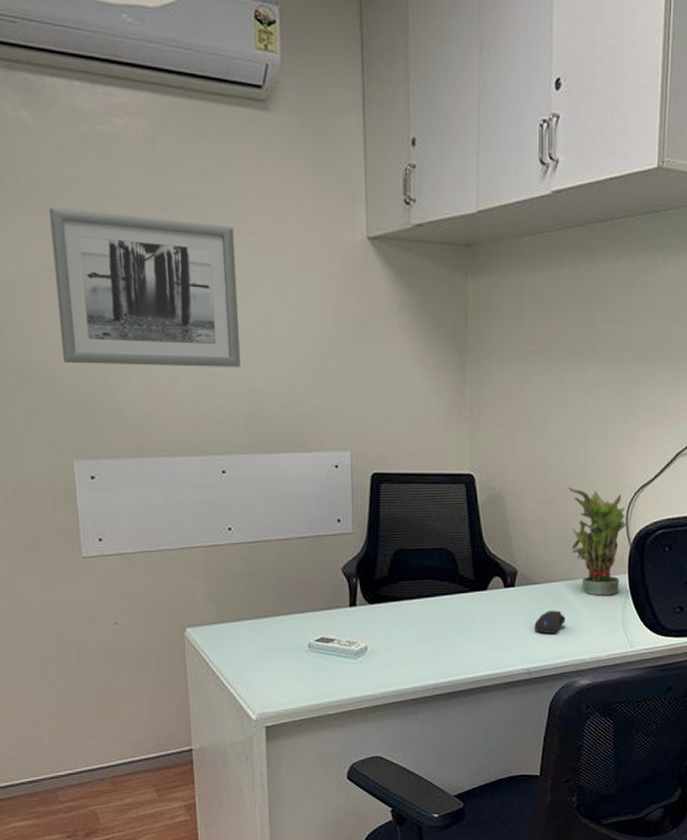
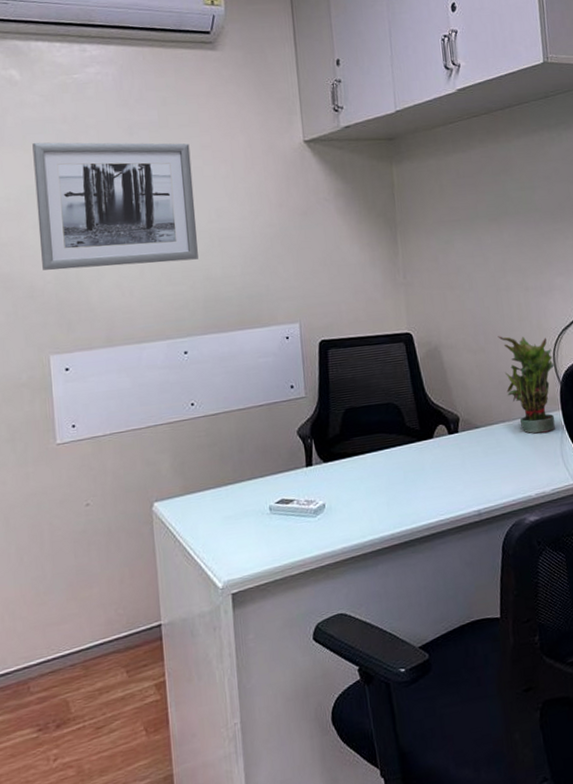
computer mouse: present [534,610,566,634] -> none [480,451,509,475]

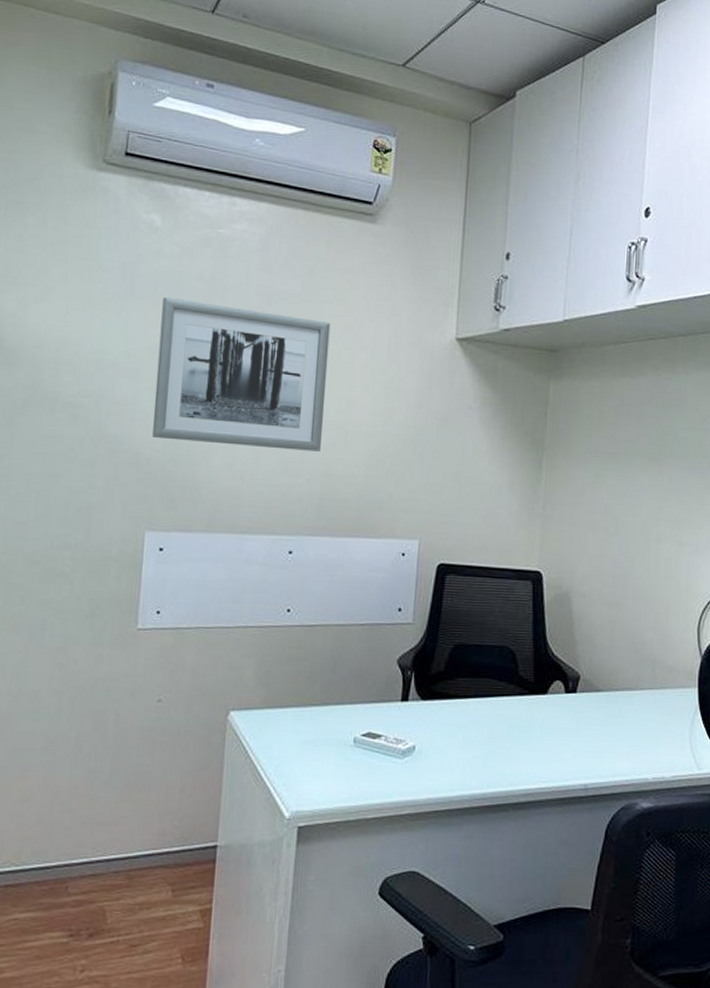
potted plant: present [498,336,555,434] -> none [638,592,699,710]

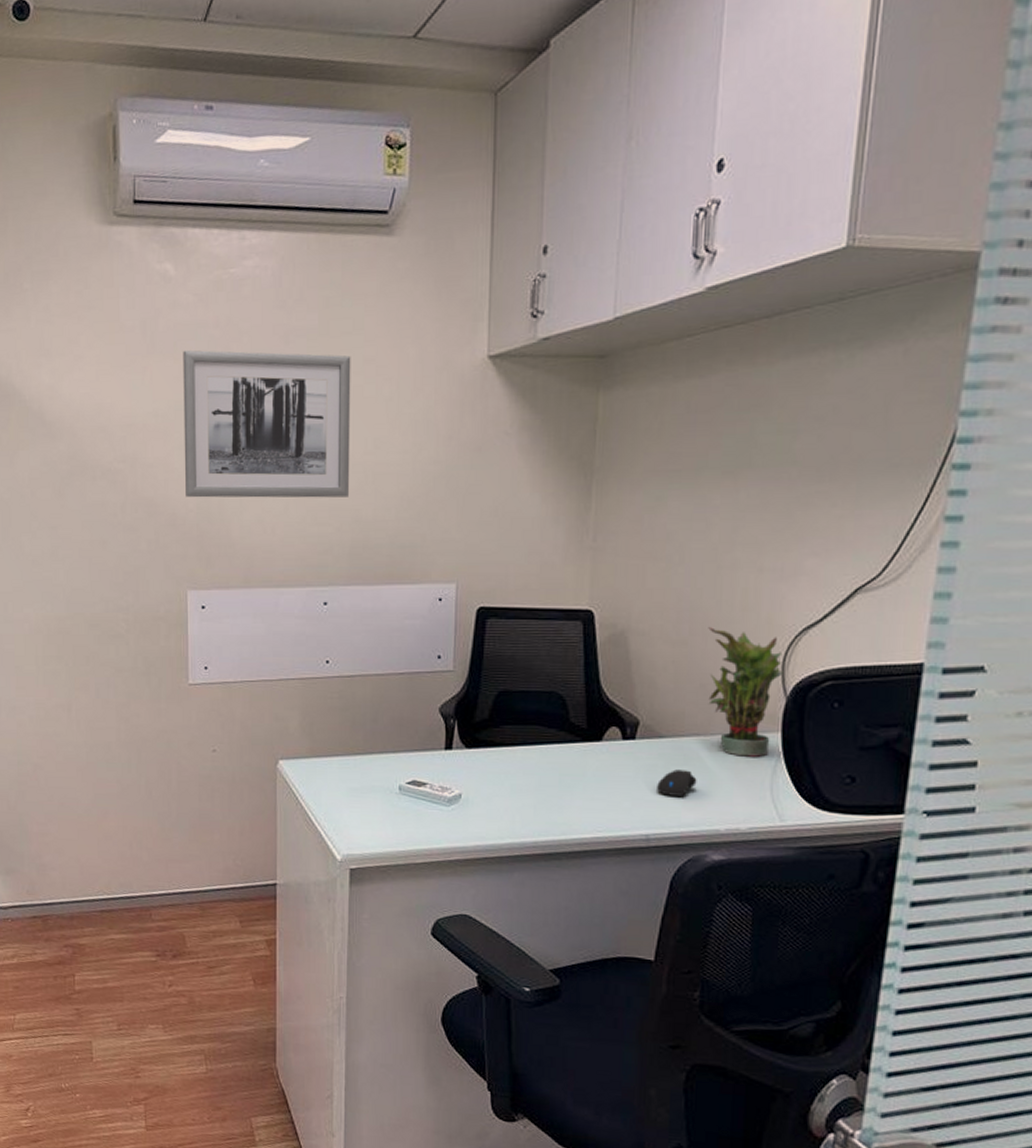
computer mouse: none [595,721,629,747] -> present [657,769,697,796]
potted plant: none [638,592,699,710] -> present [708,627,784,757]

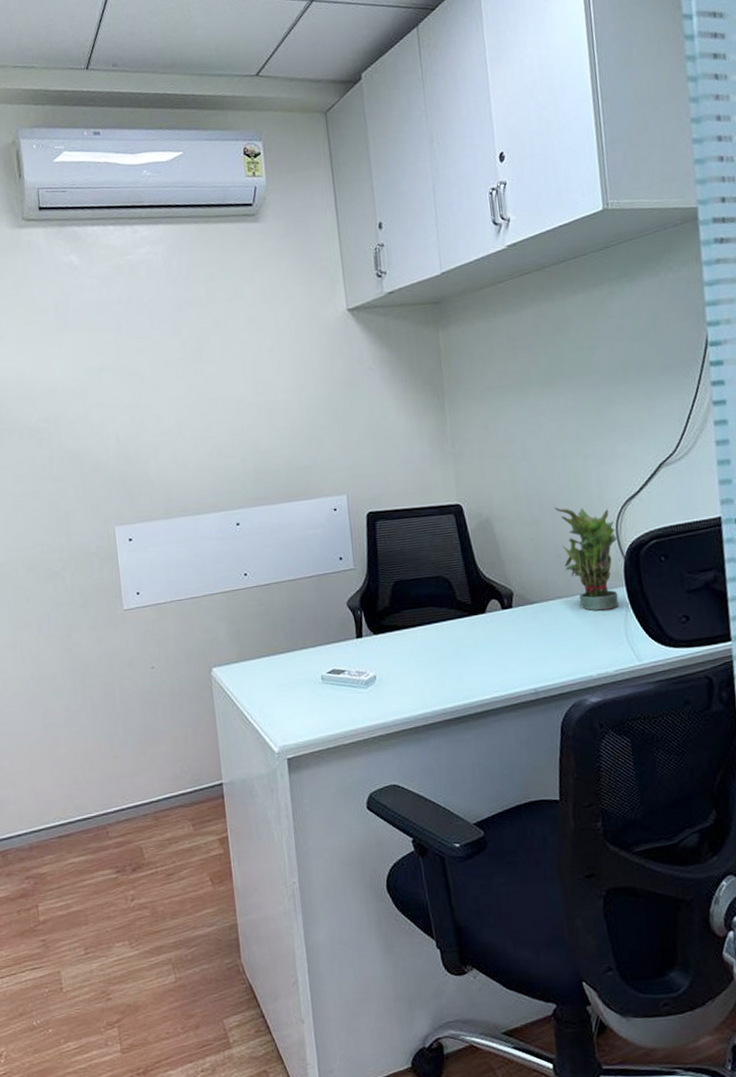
wall art: present [183,350,351,498] -> none [92,317,247,446]
computer mouse: present [657,769,697,796] -> none [536,628,568,653]

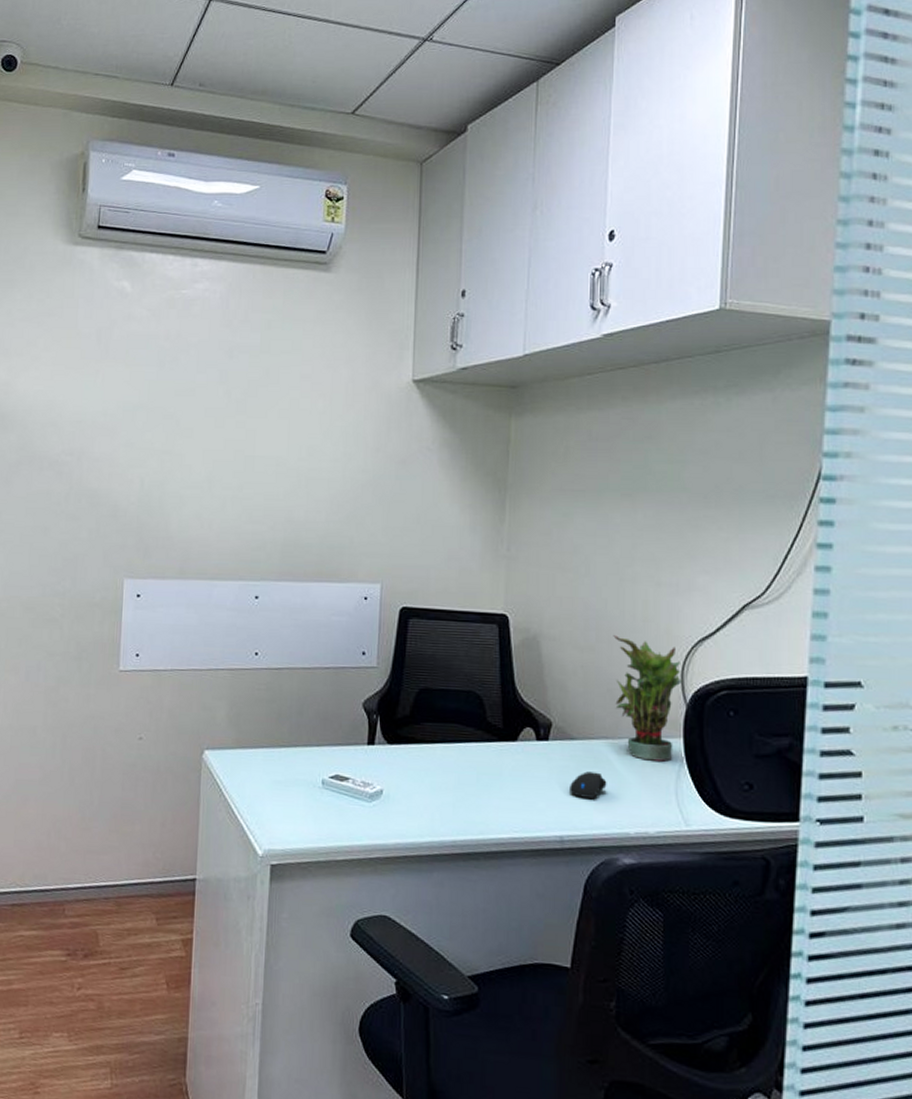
computer mouse: none [536,628,568,653] -> present [570,771,607,799]

